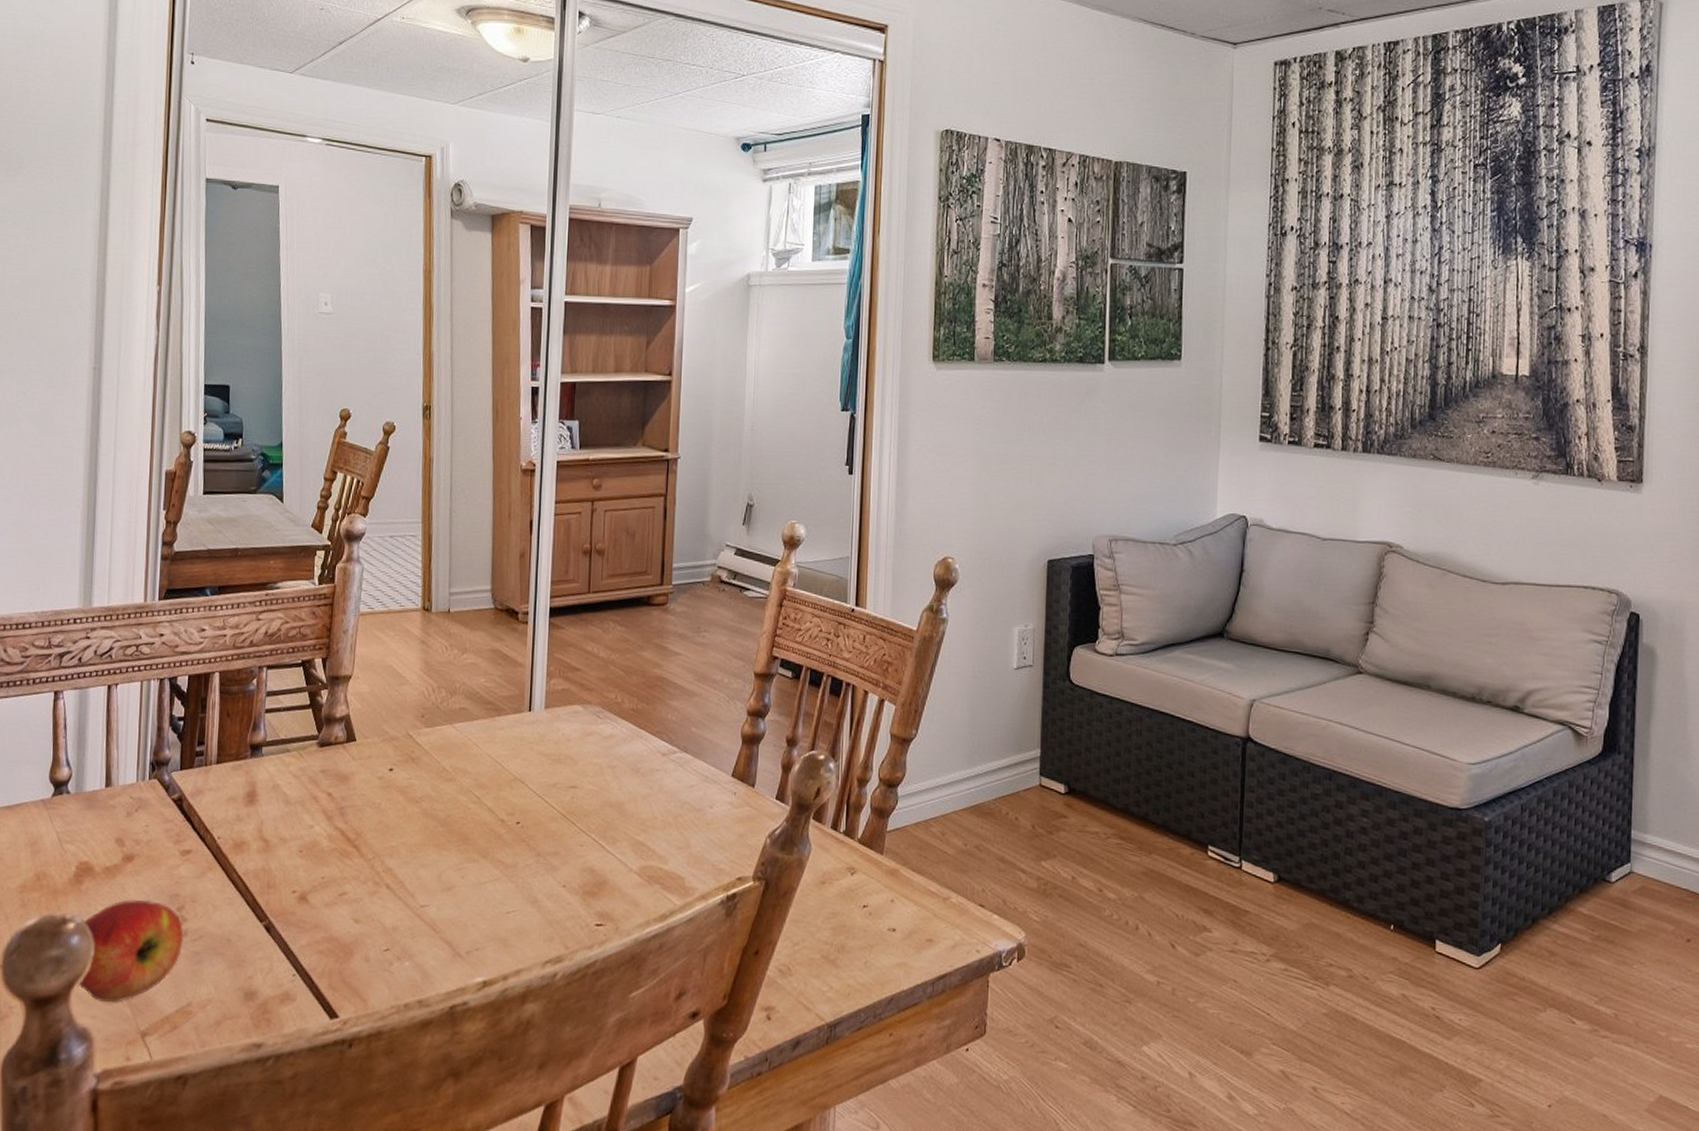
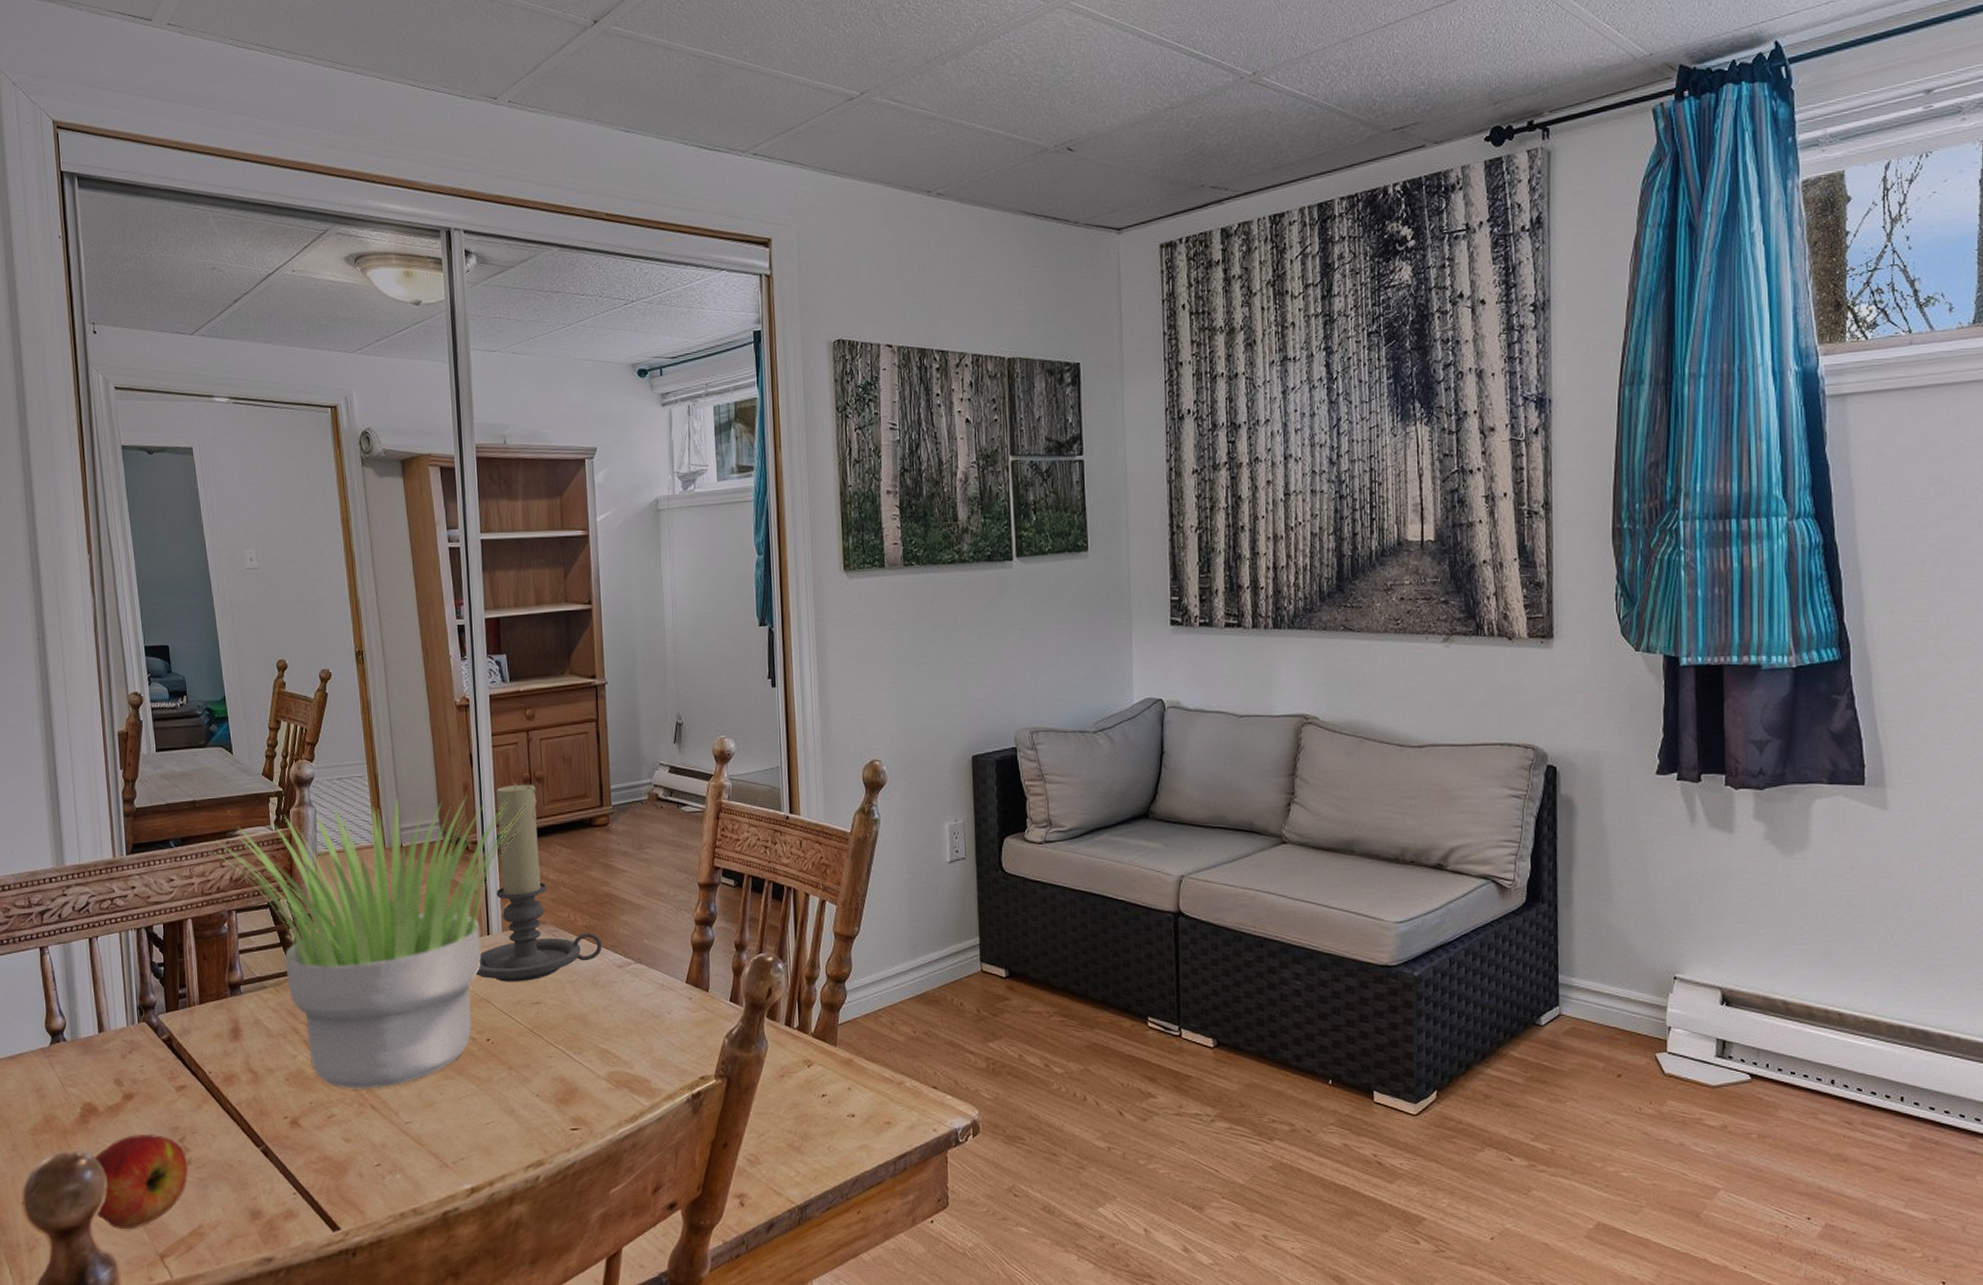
potted plant: none [248,561,587,867] -> present [210,795,529,1089]
candle holder: none [512,554,649,764] -> present [475,783,603,982]

